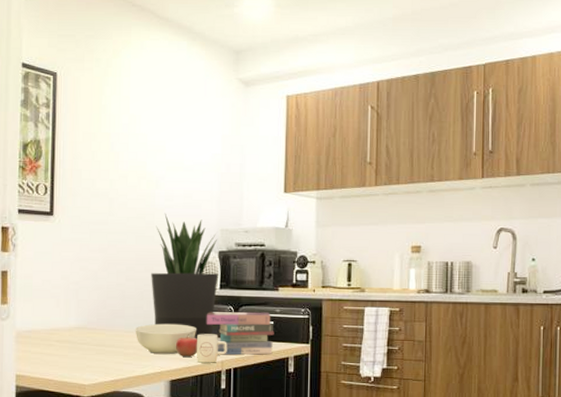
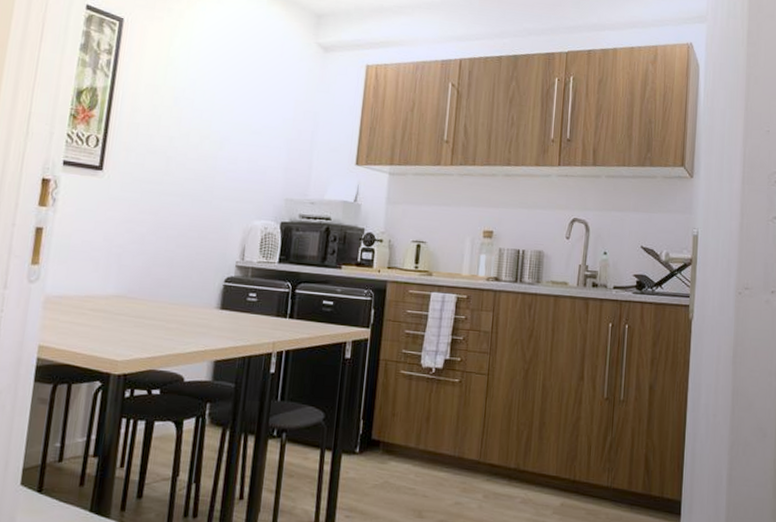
bowl: present [135,323,197,355] -> none [180,297,250,332]
planter: present [151,213,219,339] -> none [203,177,280,317]
fruit: present [175,333,197,357] -> none [223,309,249,336]
mug: present [196,334,227,363] -> none [246,310,281,344]
books: present [206,311,274,355] -> none [260,287,333,338]

